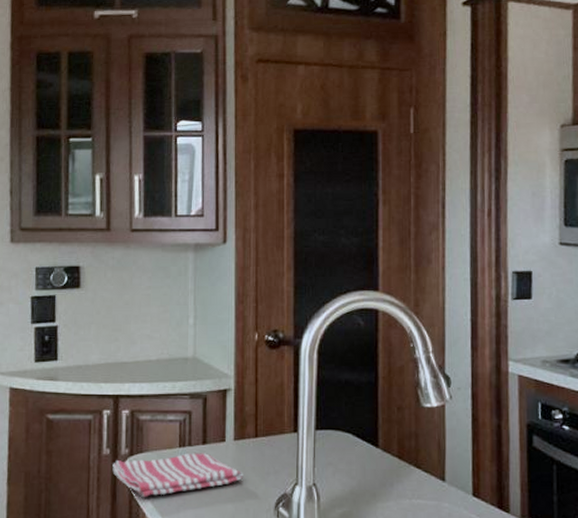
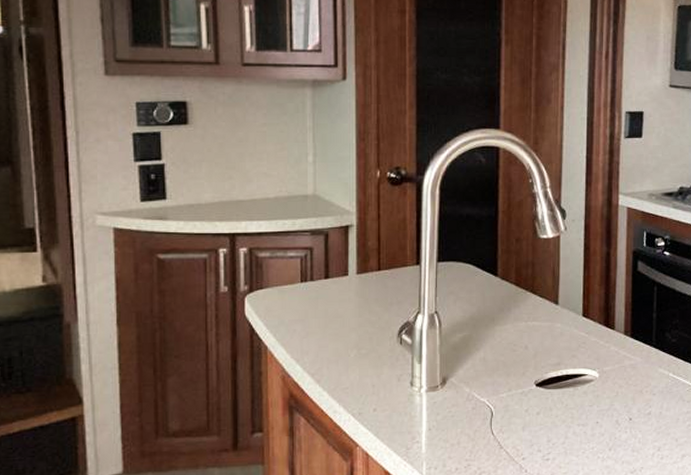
dish towel: present [112,453,244,498] -> none [231,287,367,332]

